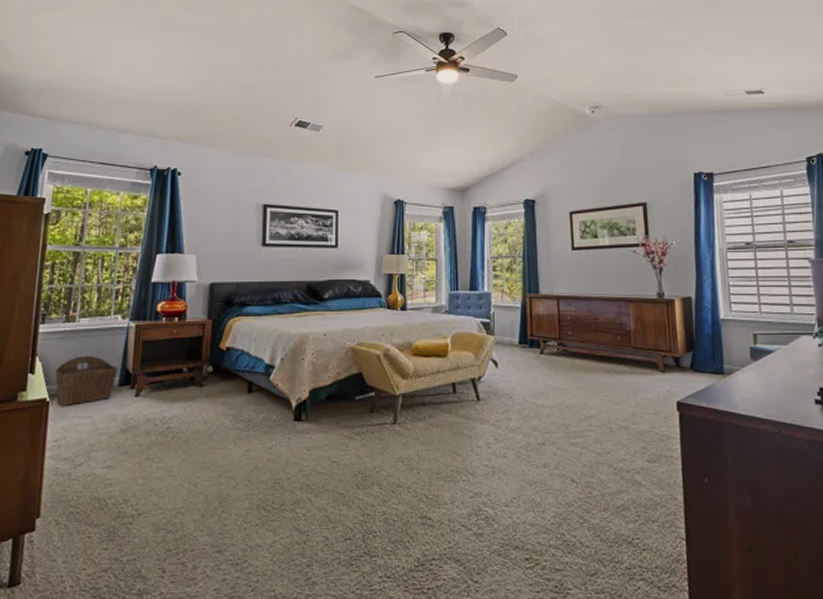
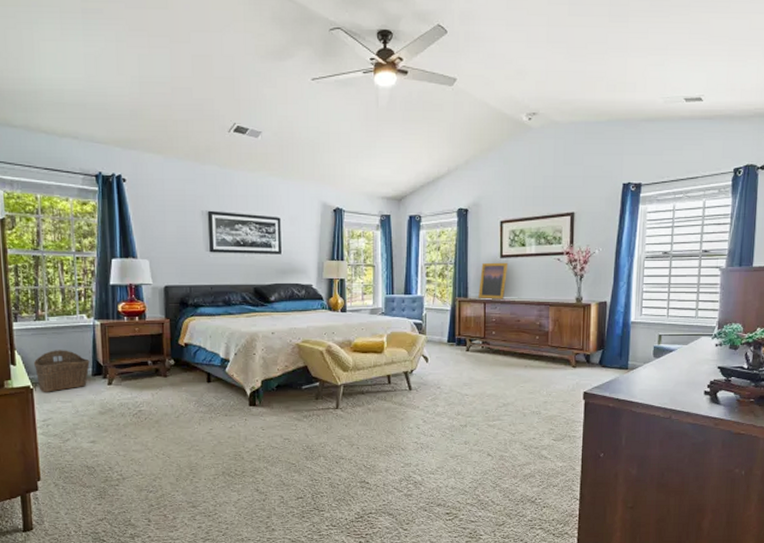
picture frame: none [550,255,581,295] -> present [478,262,509,300]

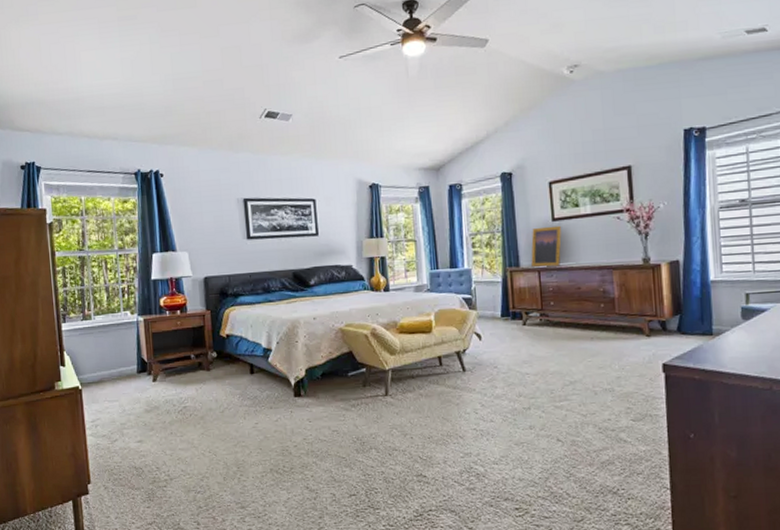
wicker basket: present [33,350,90,392] -> none [81,348,135,392]

